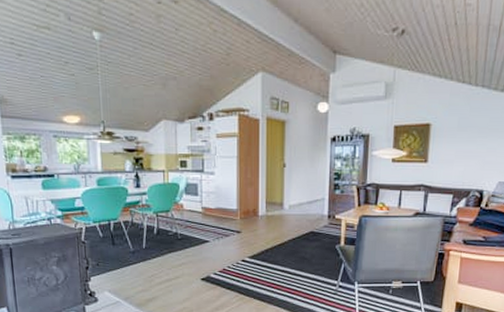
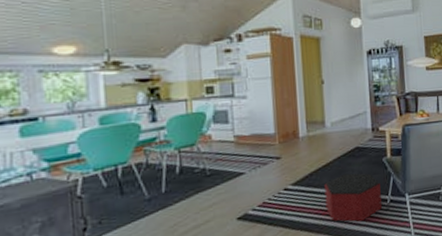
ottoman: none [278,255,331,299] -> present [324,173,382,222]

